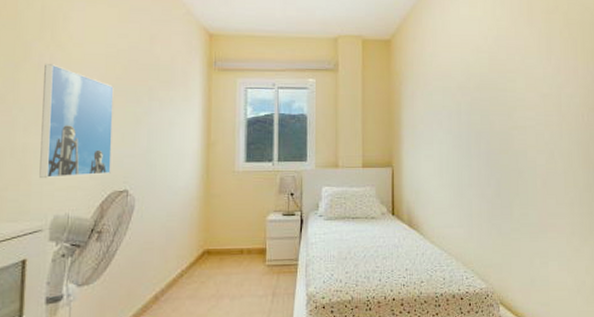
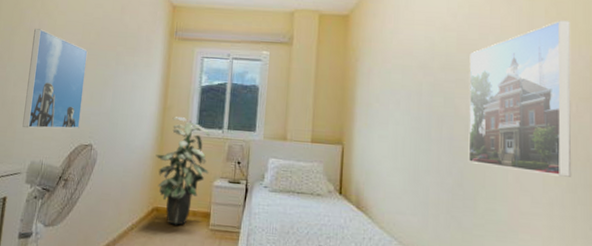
indoor plant: none [202,152,262,266] -> present [155,117,210,226]
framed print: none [500,40,587,179] -> present [468,20,572,177]

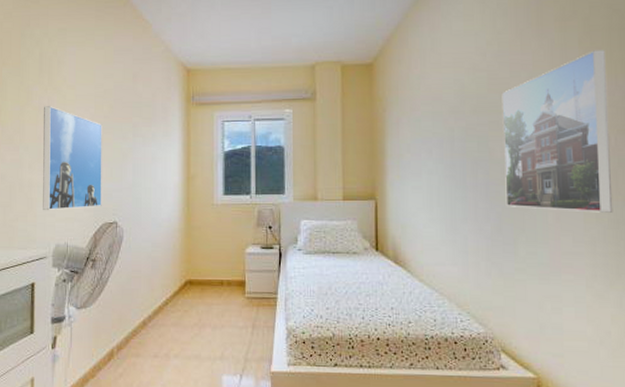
indoor plant: present [155,117,210,226] -> none [183,186,240,296]

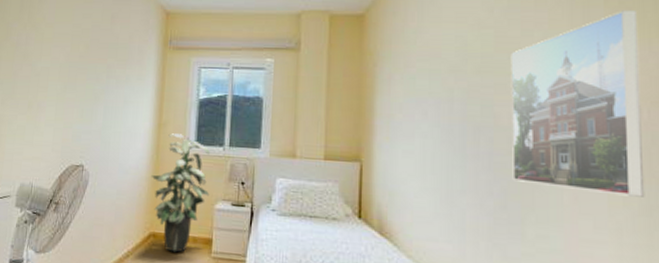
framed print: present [43,106,102,211] -> none [11,43,77,149]
indoor plant: none [183,186,240,296] -> present [151,133,210,253]

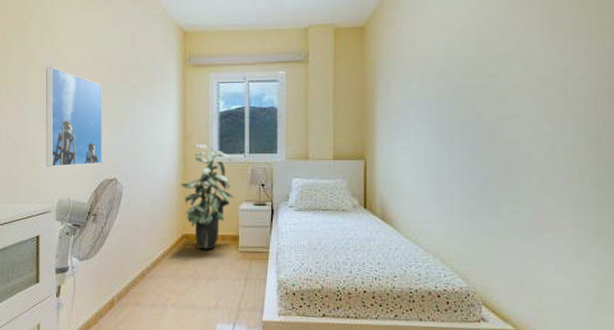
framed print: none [11,43,77,149] -> present [46,67,102,168]
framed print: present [511,10,645,197] -> none [490,14,596,174]

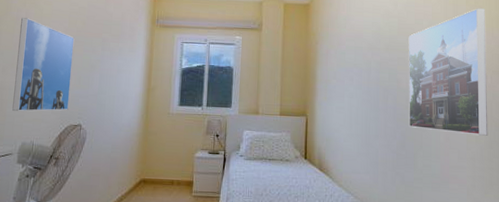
indoor plant: present [180,145,234,250] -> none [141,96,191,194]
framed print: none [490,14,596,174] -> present [408,8,488,136]

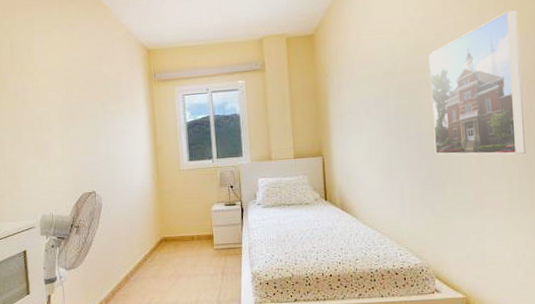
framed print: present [12,18,75,112] -> none [19,91,80,186]

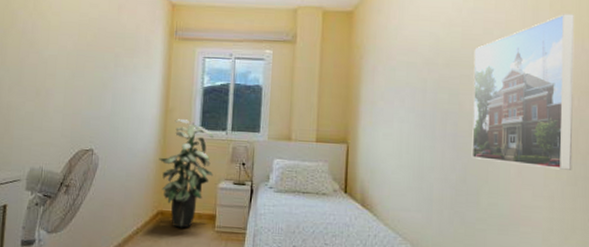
indoor plant: none [155,153,206,250] -> present [159,119,214,228]

